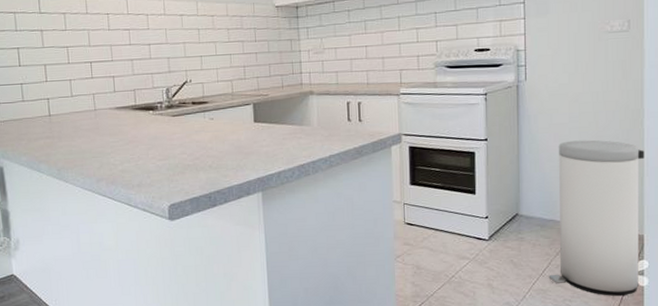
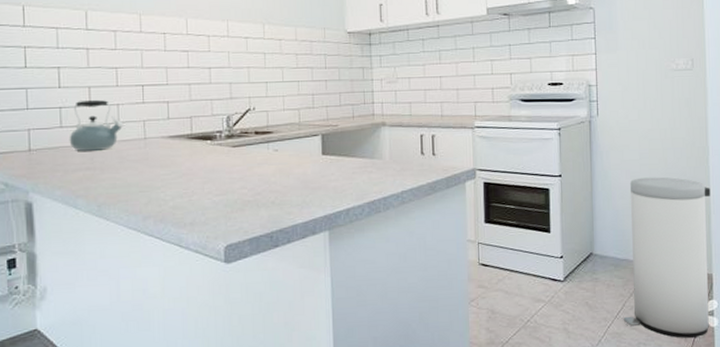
kettle: none [30,76,77,122] -> present [69,99,124,151]

